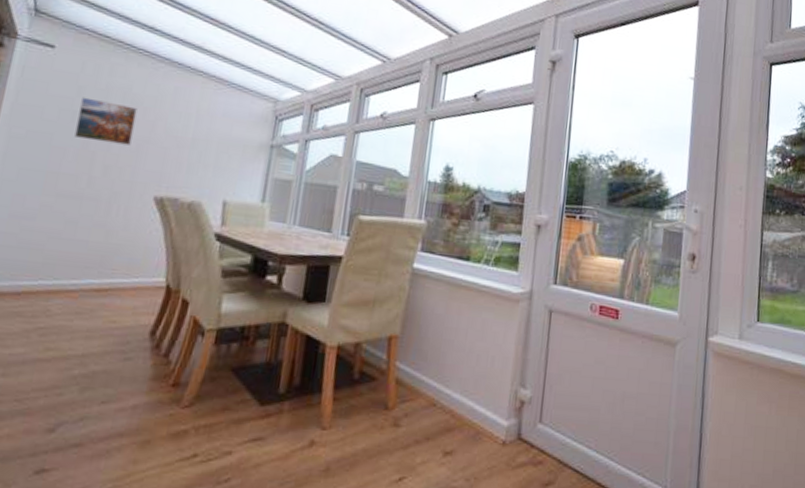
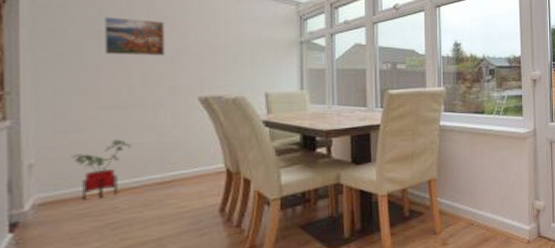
house plant: none [18,233,79,297] -> present [70,139,132,200]

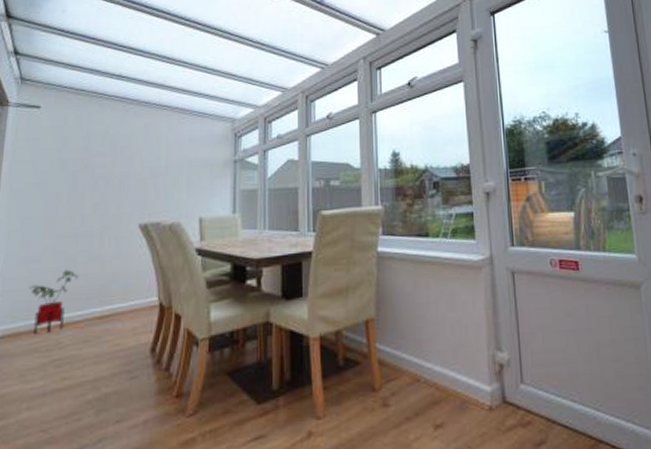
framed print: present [105,17,165,56] -> none [65,146,115,184]

